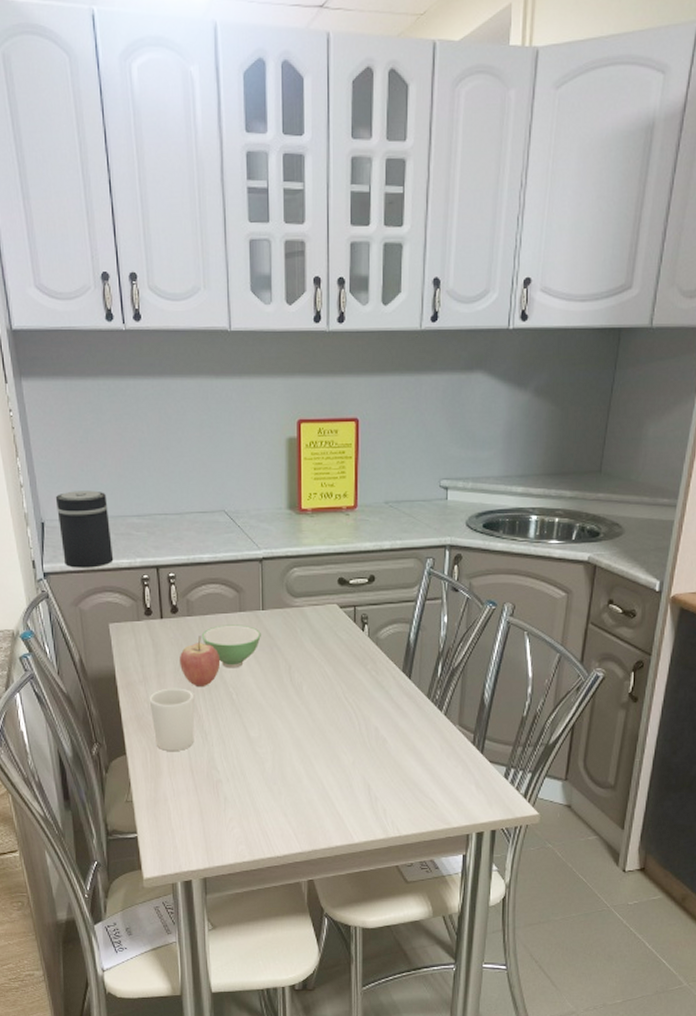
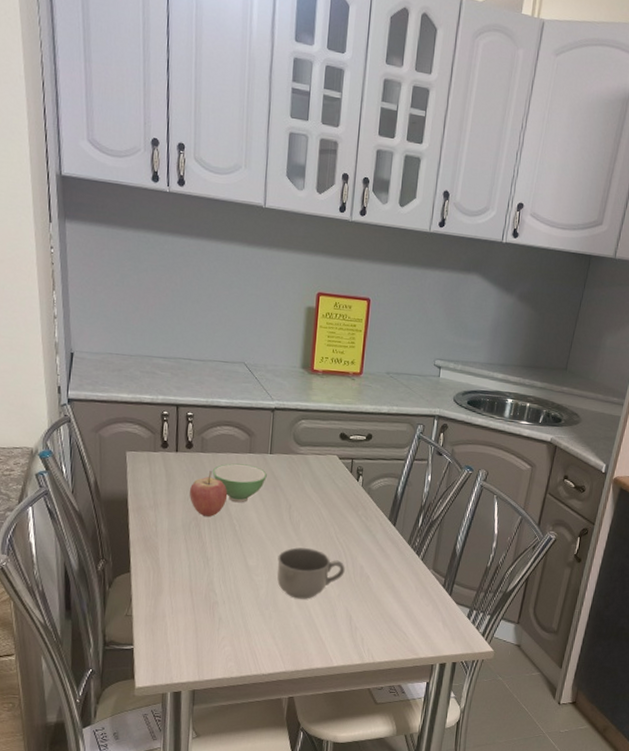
cylinder: present [55,490,114,568] -> none [86,327,137,399]
mug: present [149,688,195,751] -> none [157,515,200,573]
teacup: none [282,712,358,770] -> present [276,547,345,599]

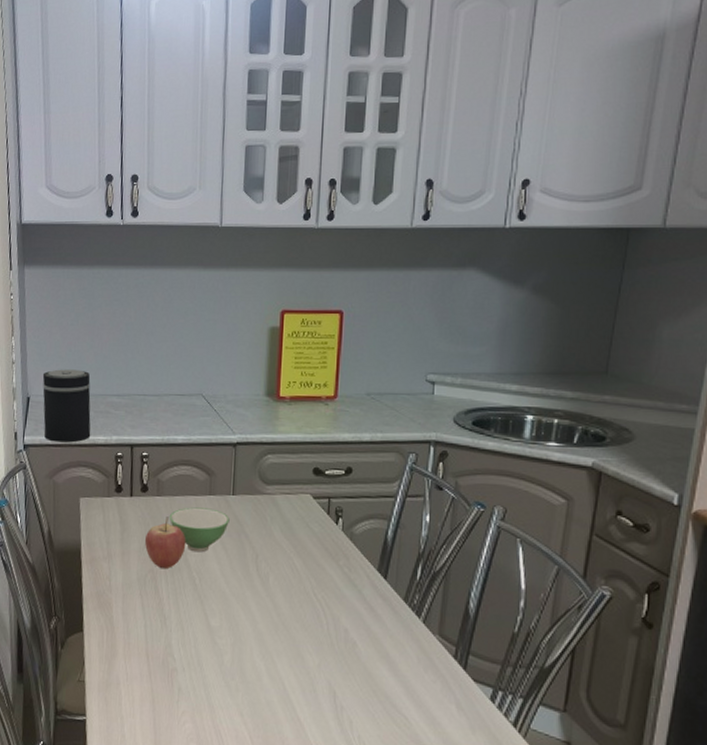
cylinder: none [86,327,137,399] -> present [42,369,91,443]
teacup: present [276,547,345,599] -> none [243,605,325,669]

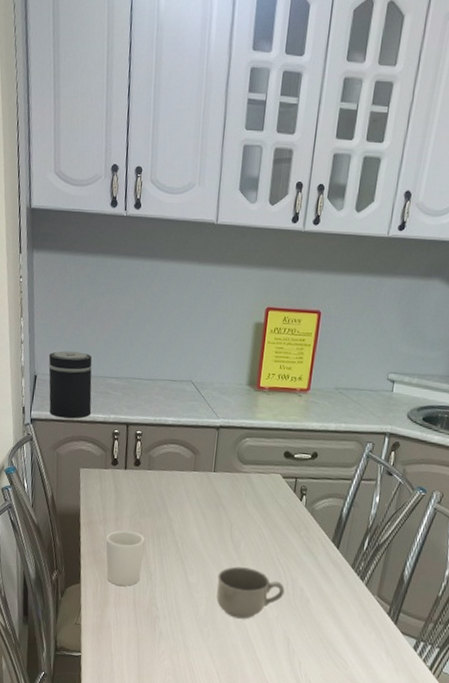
mug: none [111,567,157,633] -> present [105,530,145,586]
fruit: present [144,516,187,568] -> none [135,488,172,533]
bowl: present [169,507,230,553] -> none [157,481,210,521]
teacup: none [243,605,325,669] -> present [216,566,285,619]

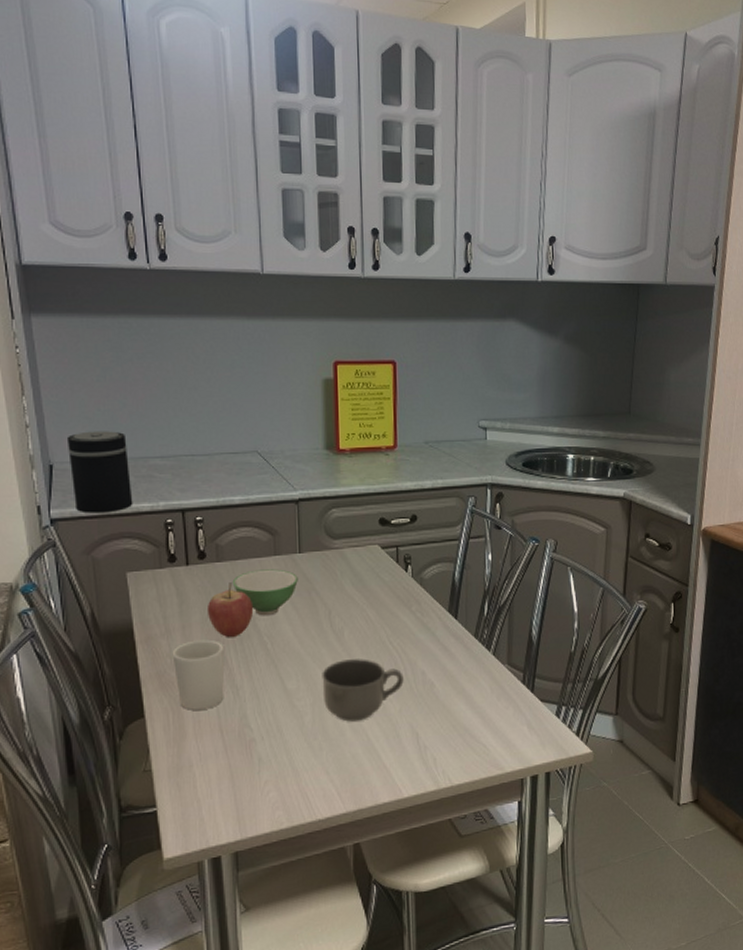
fruit: none [135,488,172,533] -> present [206,582,254,637]
bowl: none [157,481,210,521] -> present [232,569,298,616]

